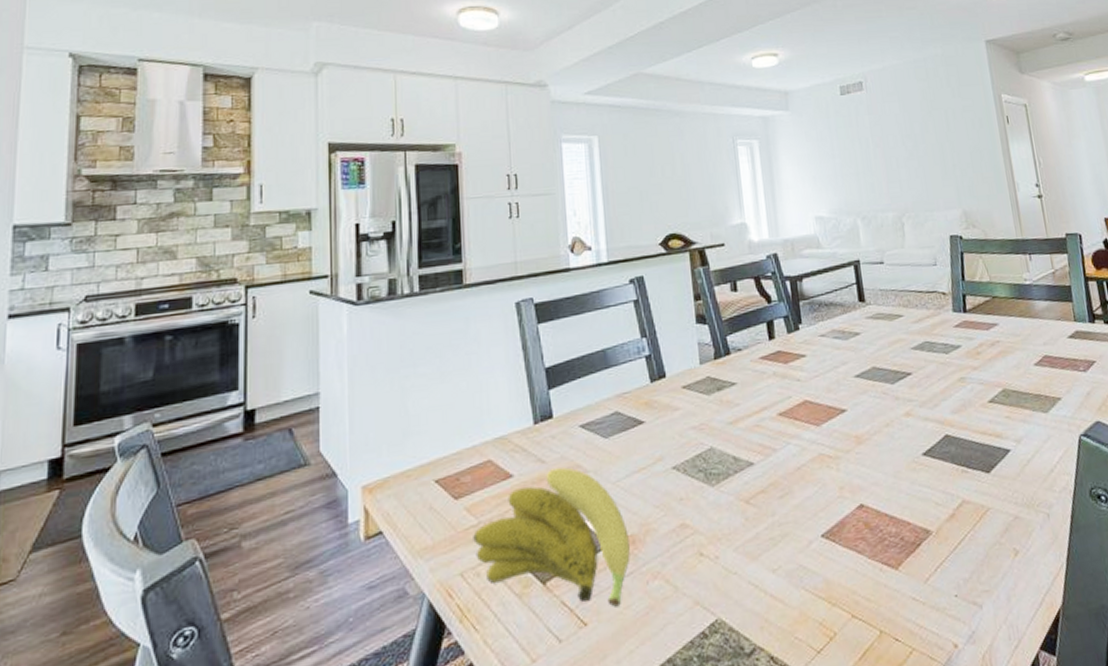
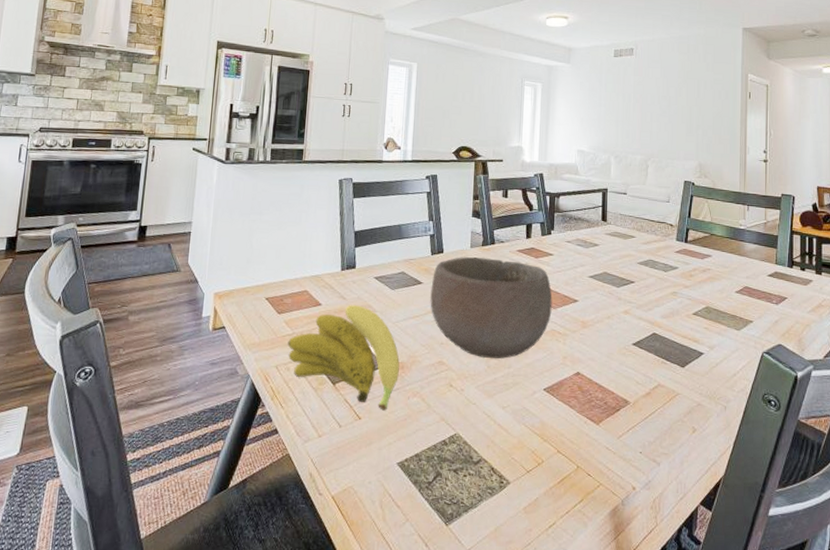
bowl: none [656,372,816,509] -> present [430,257,552,359]

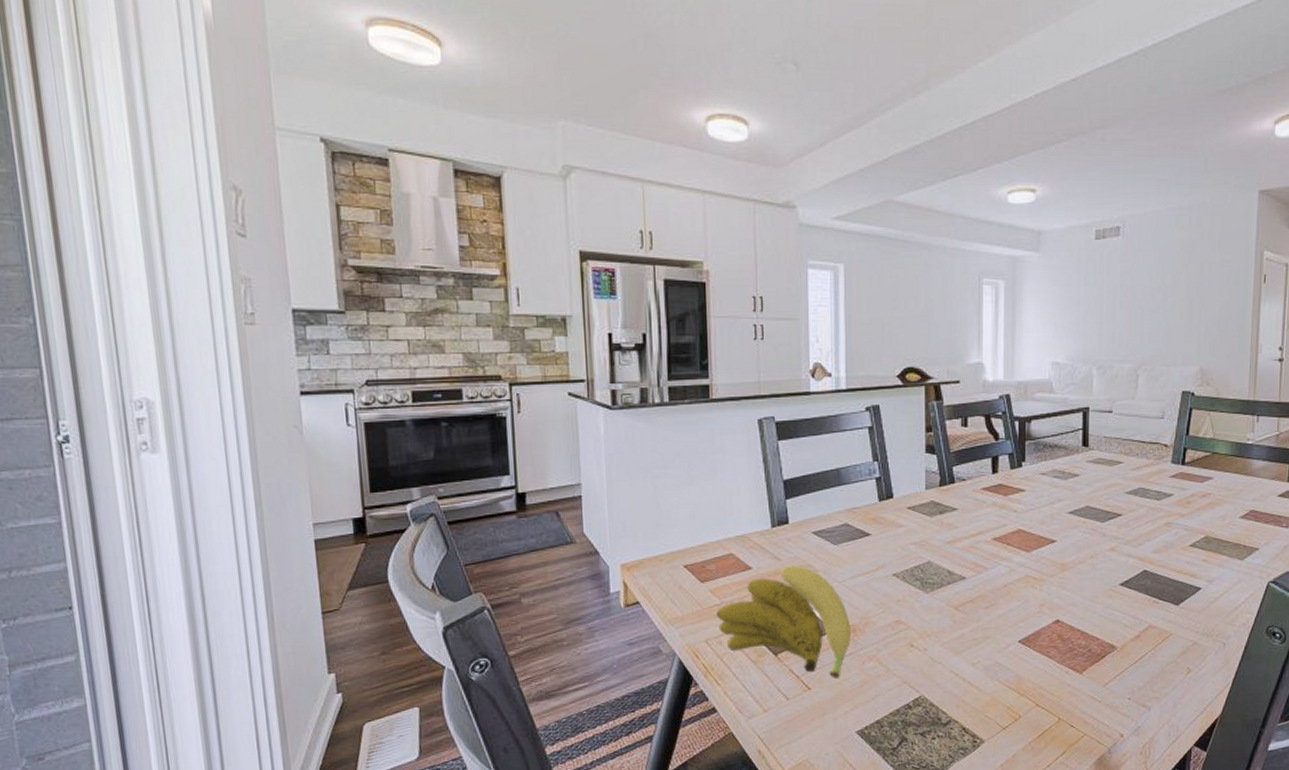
bowl: present [430,257,552,359] -> none [881,500,1026,613]

